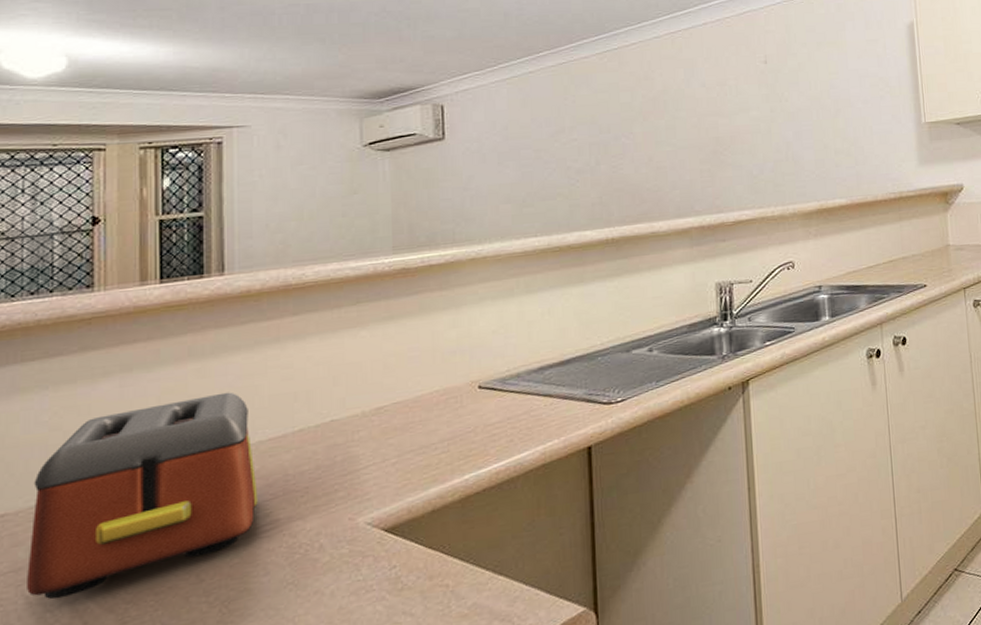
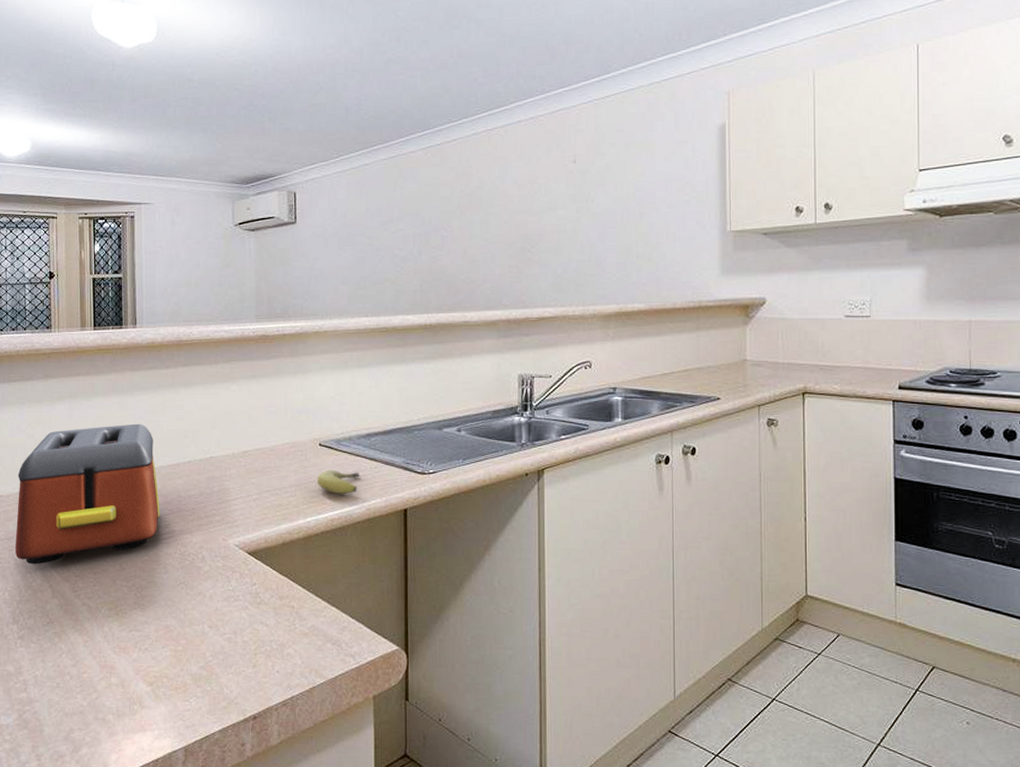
fruit: none [476,412,531,442] -> present [316,469,359,494]

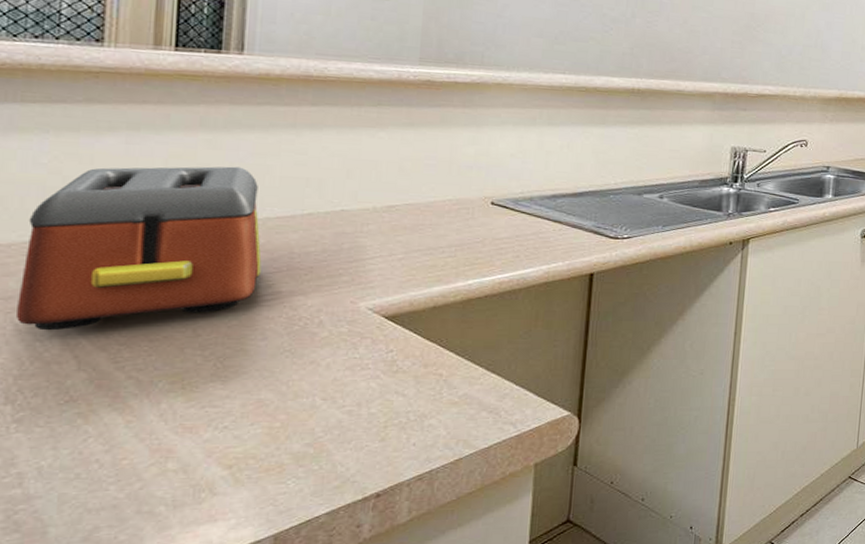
fruit: present [316,469,359,494] -> none [484,230,539,256]

